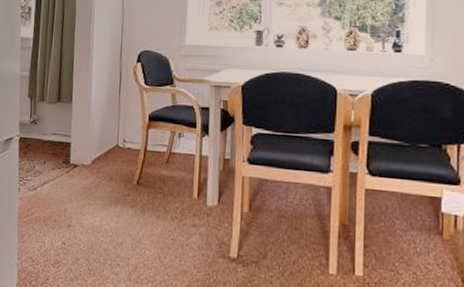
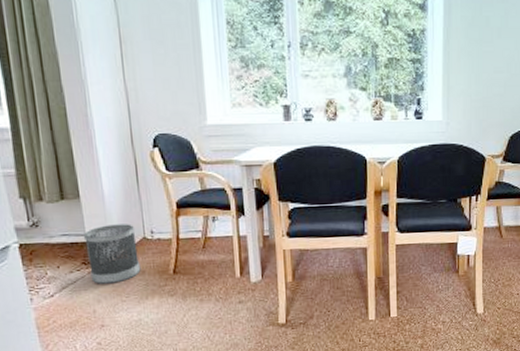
wastebasket: none [68,129,111,186] -> present [84,224,141,284]

